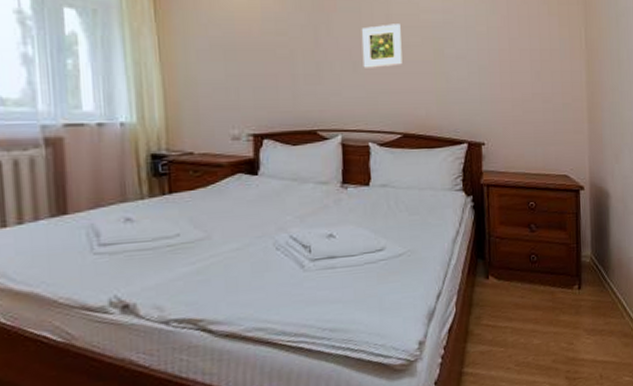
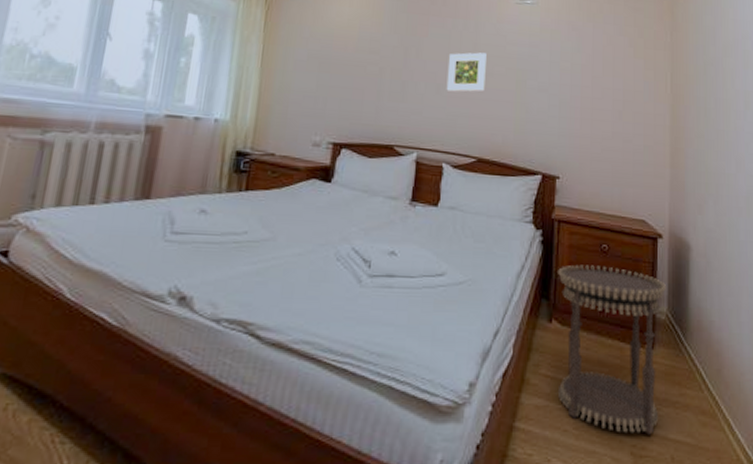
side table: none [490,222,590,362] -> present [557,264,667,435]

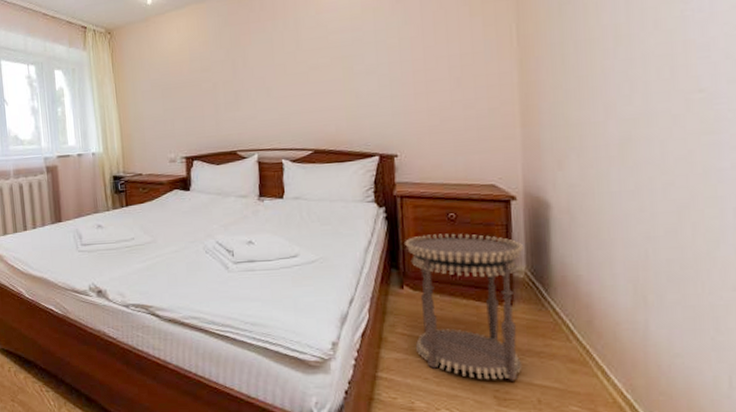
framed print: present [446,52,487,92] -> none [273,48,312,93]

